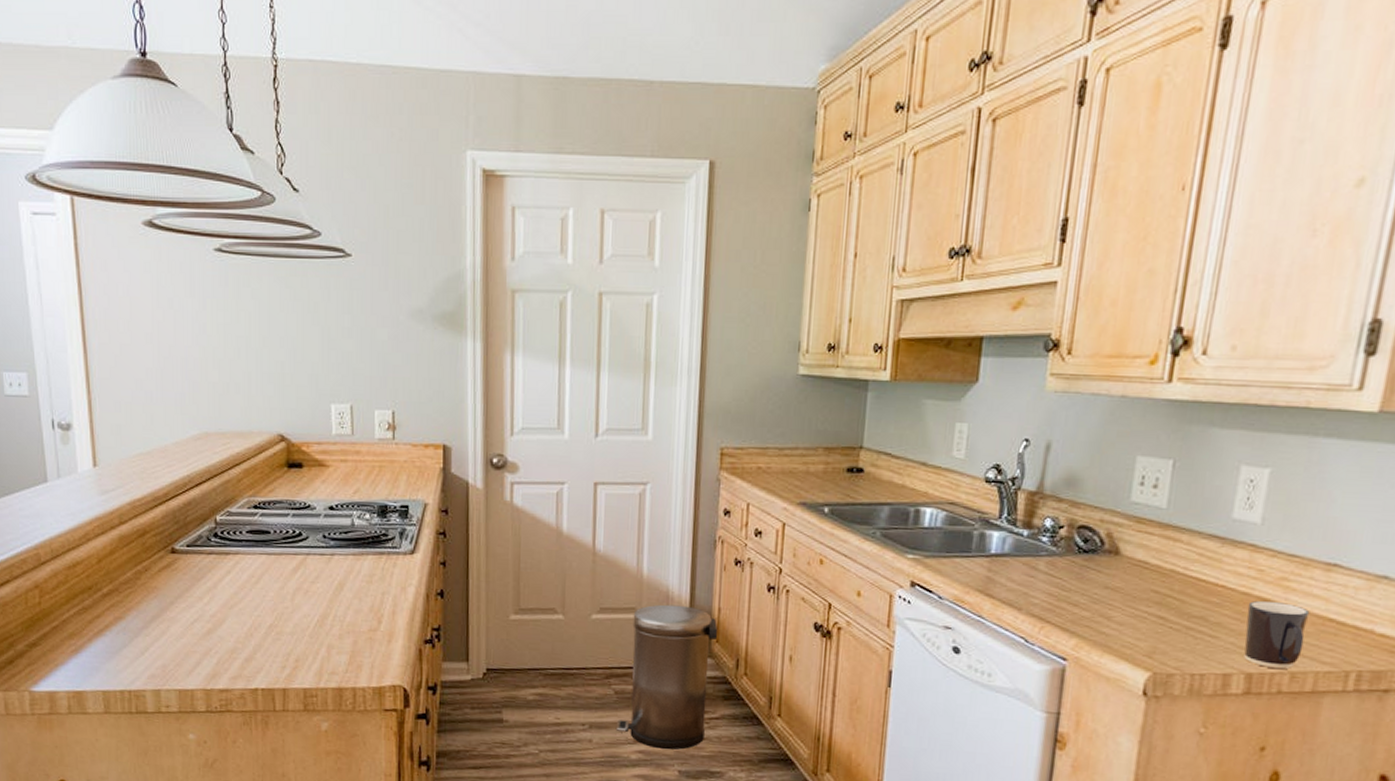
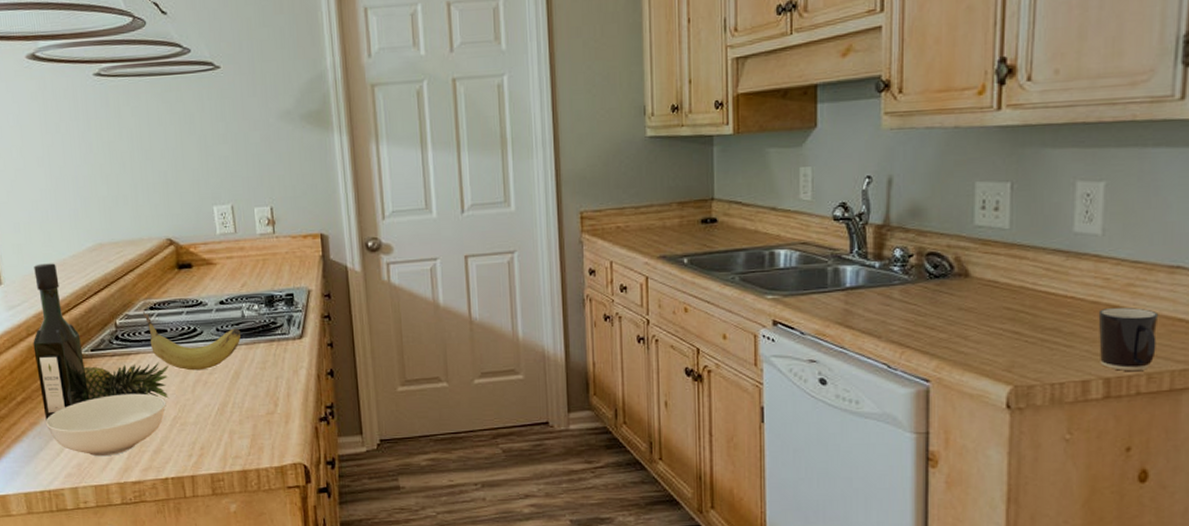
bottle: none [125,448,181,616] -> present [33,263,90,420]
bowl: none [132,595,263,660] -> present [46,393,166,457]
fruit: none [177,562,268,605] -> present [83,361,169,401]
fruit: none [245,510,348,578] -> present [142,312,241,371]
pedal bin: present [615,604,718,750] -> none [507,363,595,500]

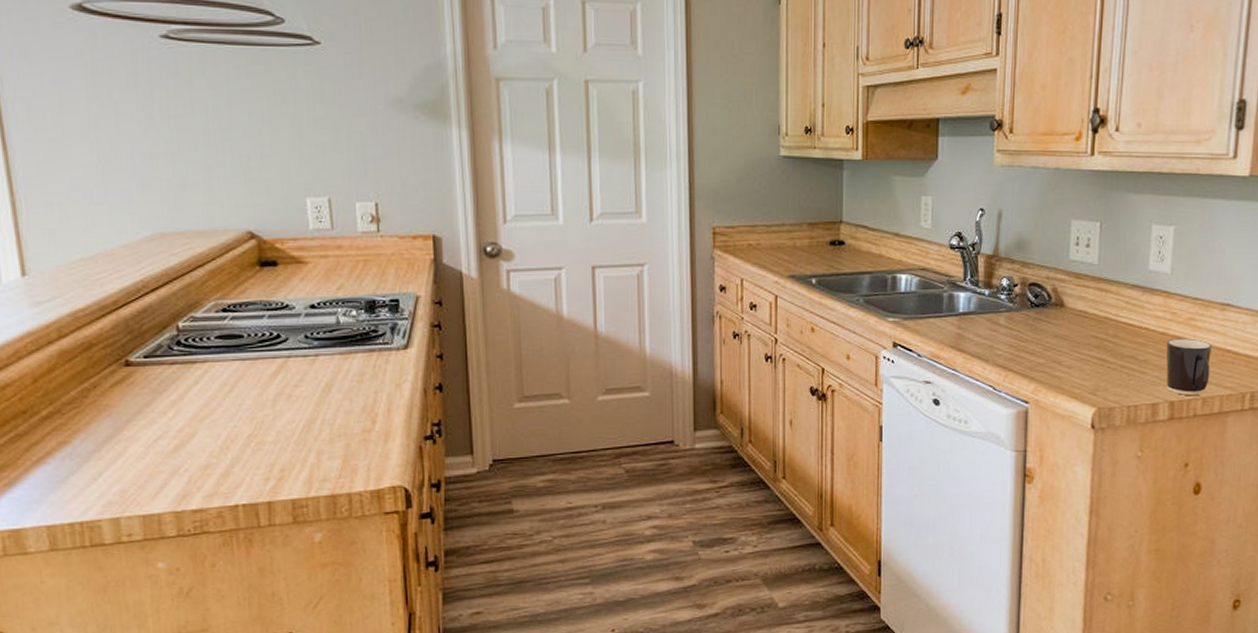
bottle: present [33,263,90,420] -> none [66,253,141,438]
bowl: present [46,393,166,457] -> none [80,407,239,482]
fruit: present [83,361,169,401] -> none [133,371,244,416]
fruit: present [142,312,241,371] -> none [212,314,334,383]

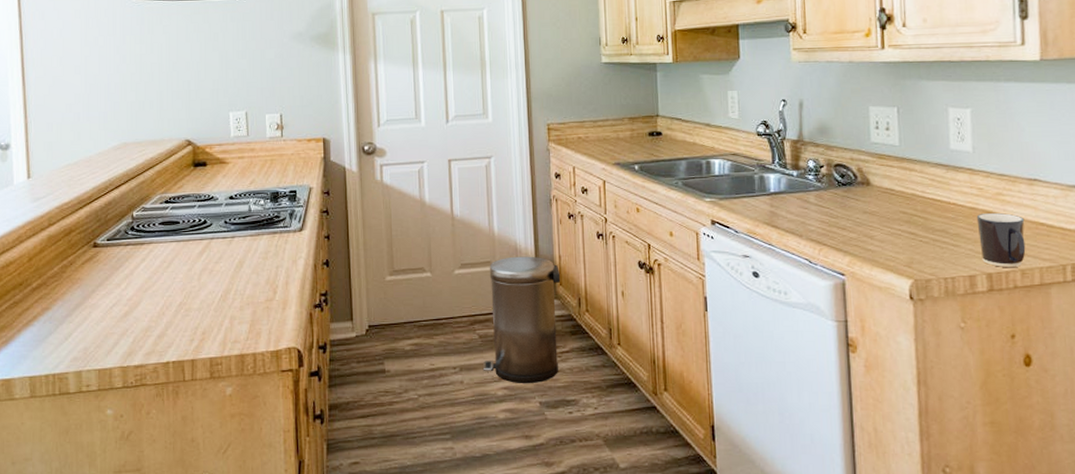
pedal bin: none [628,380,722,521] -> present [482,256,561,383]

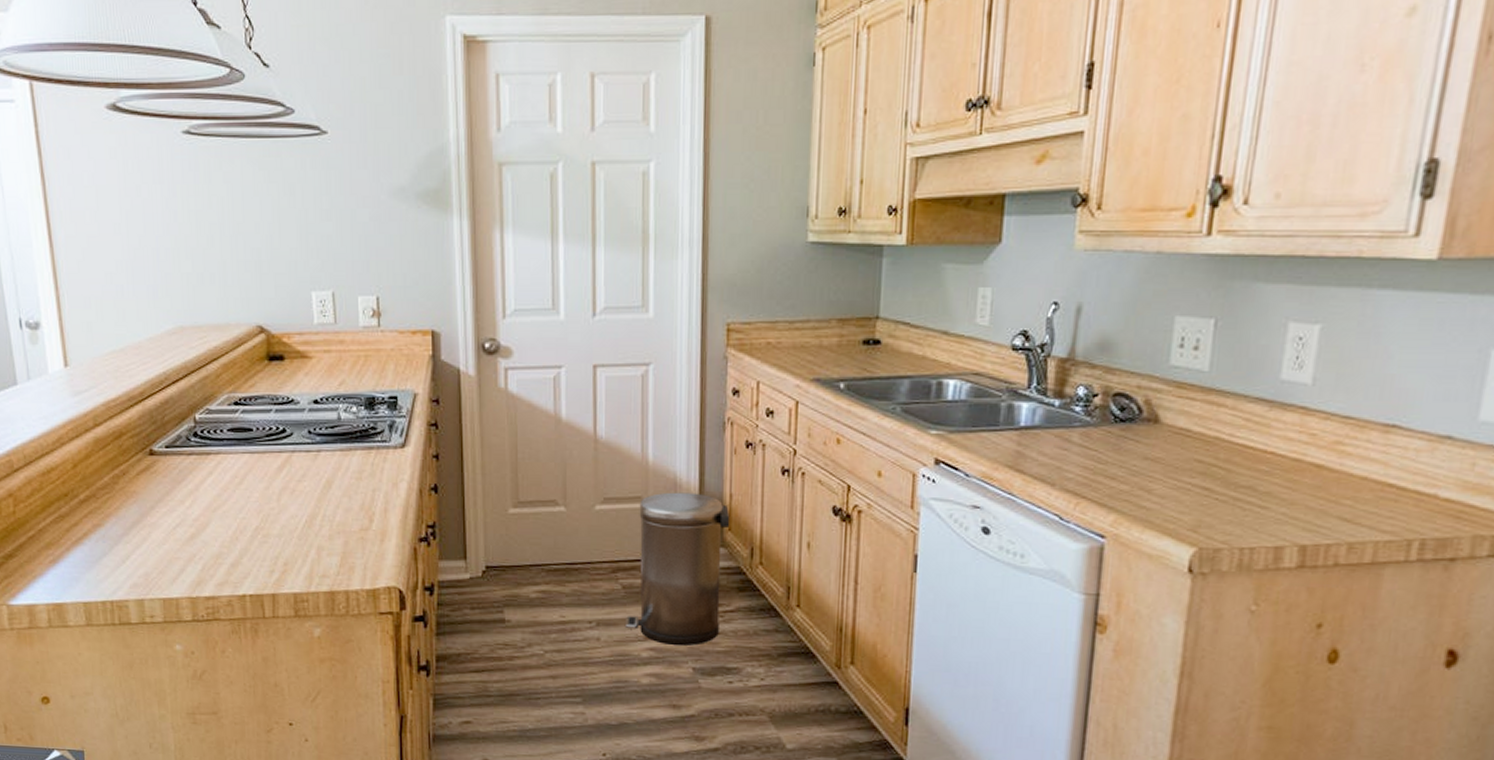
mug: present [976,212,1026,267] -> none [1297,466,1368,539]

